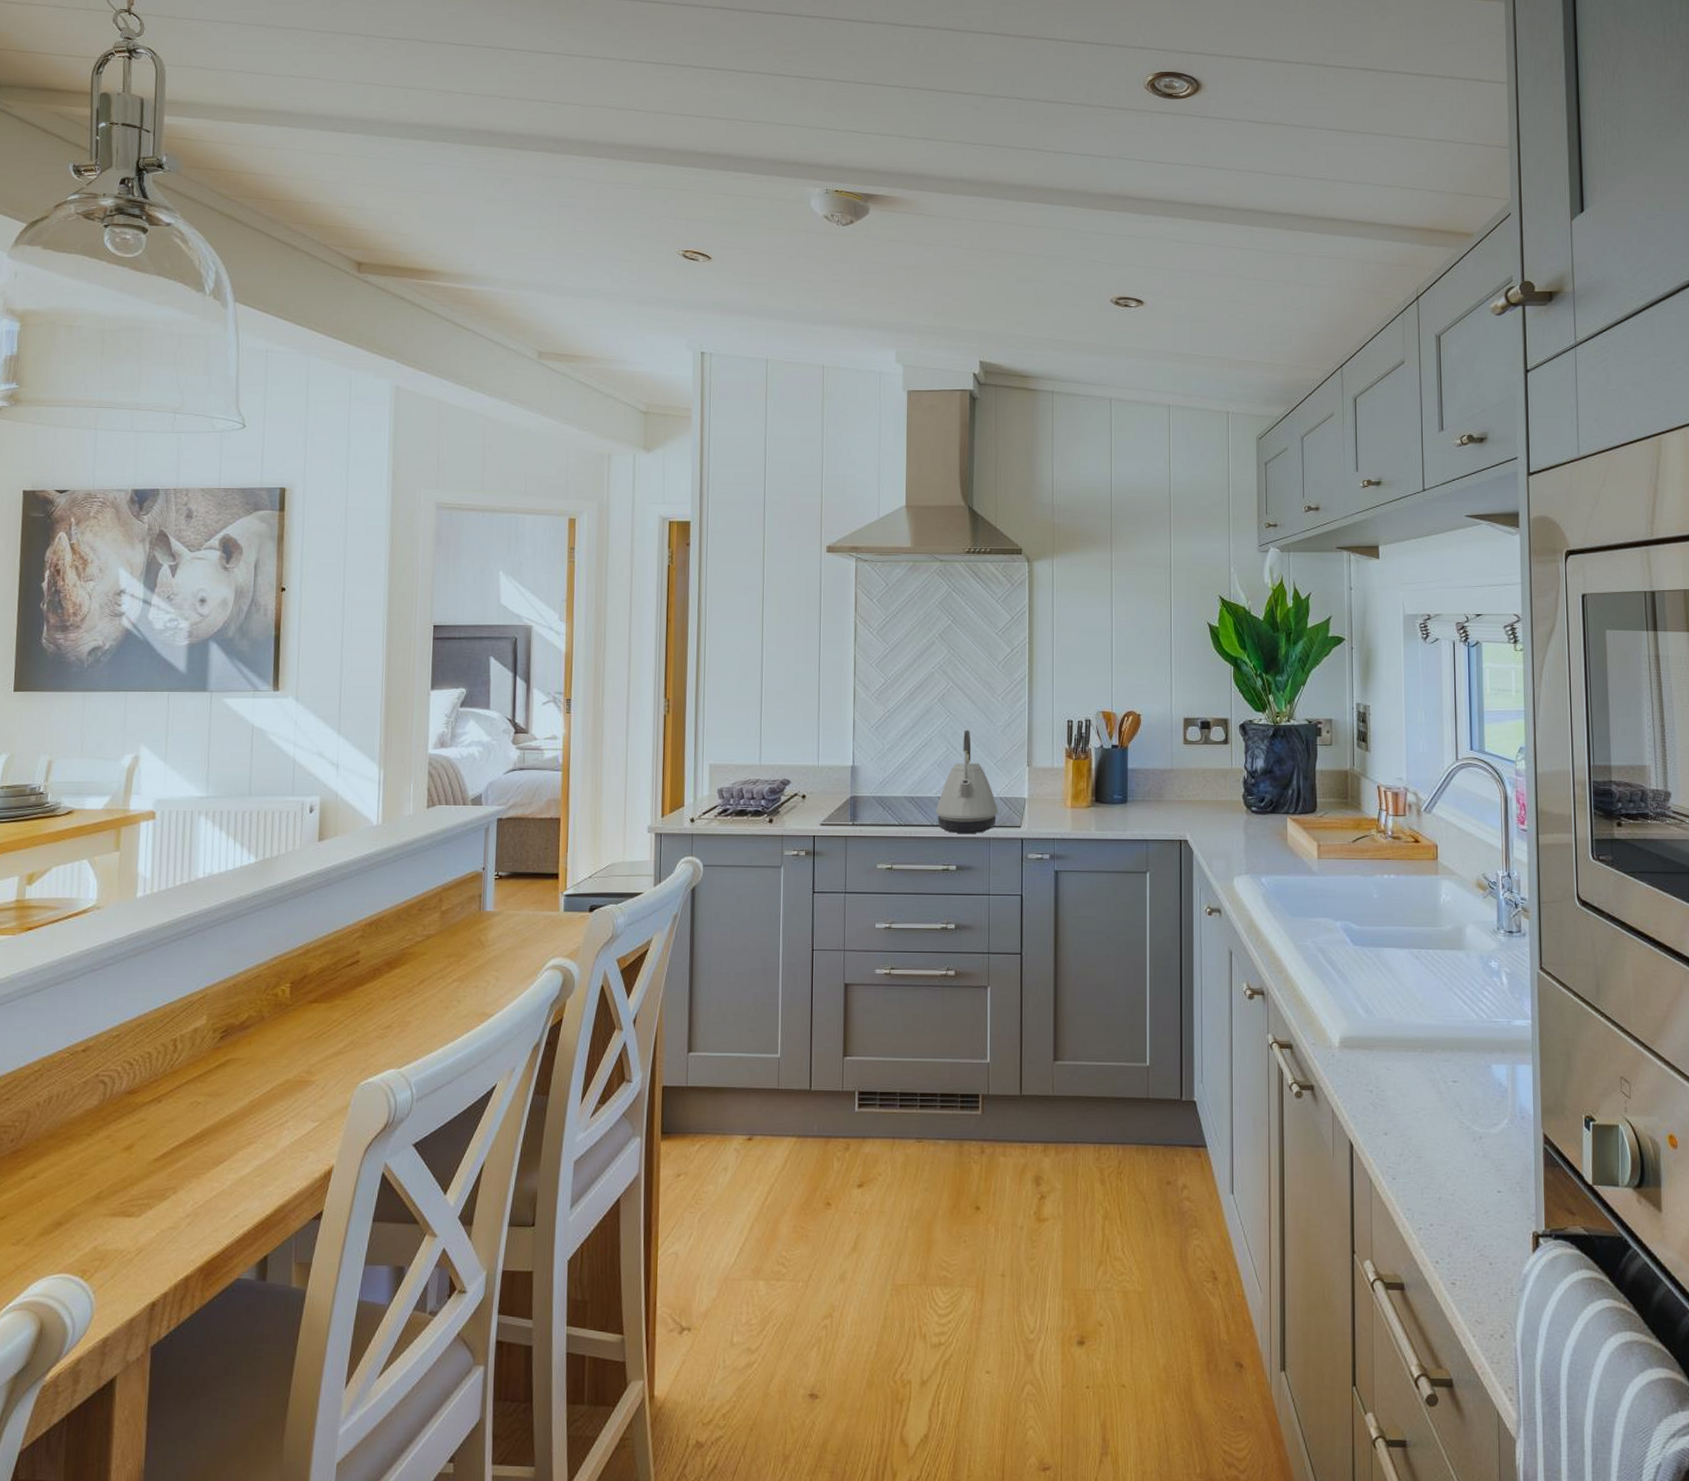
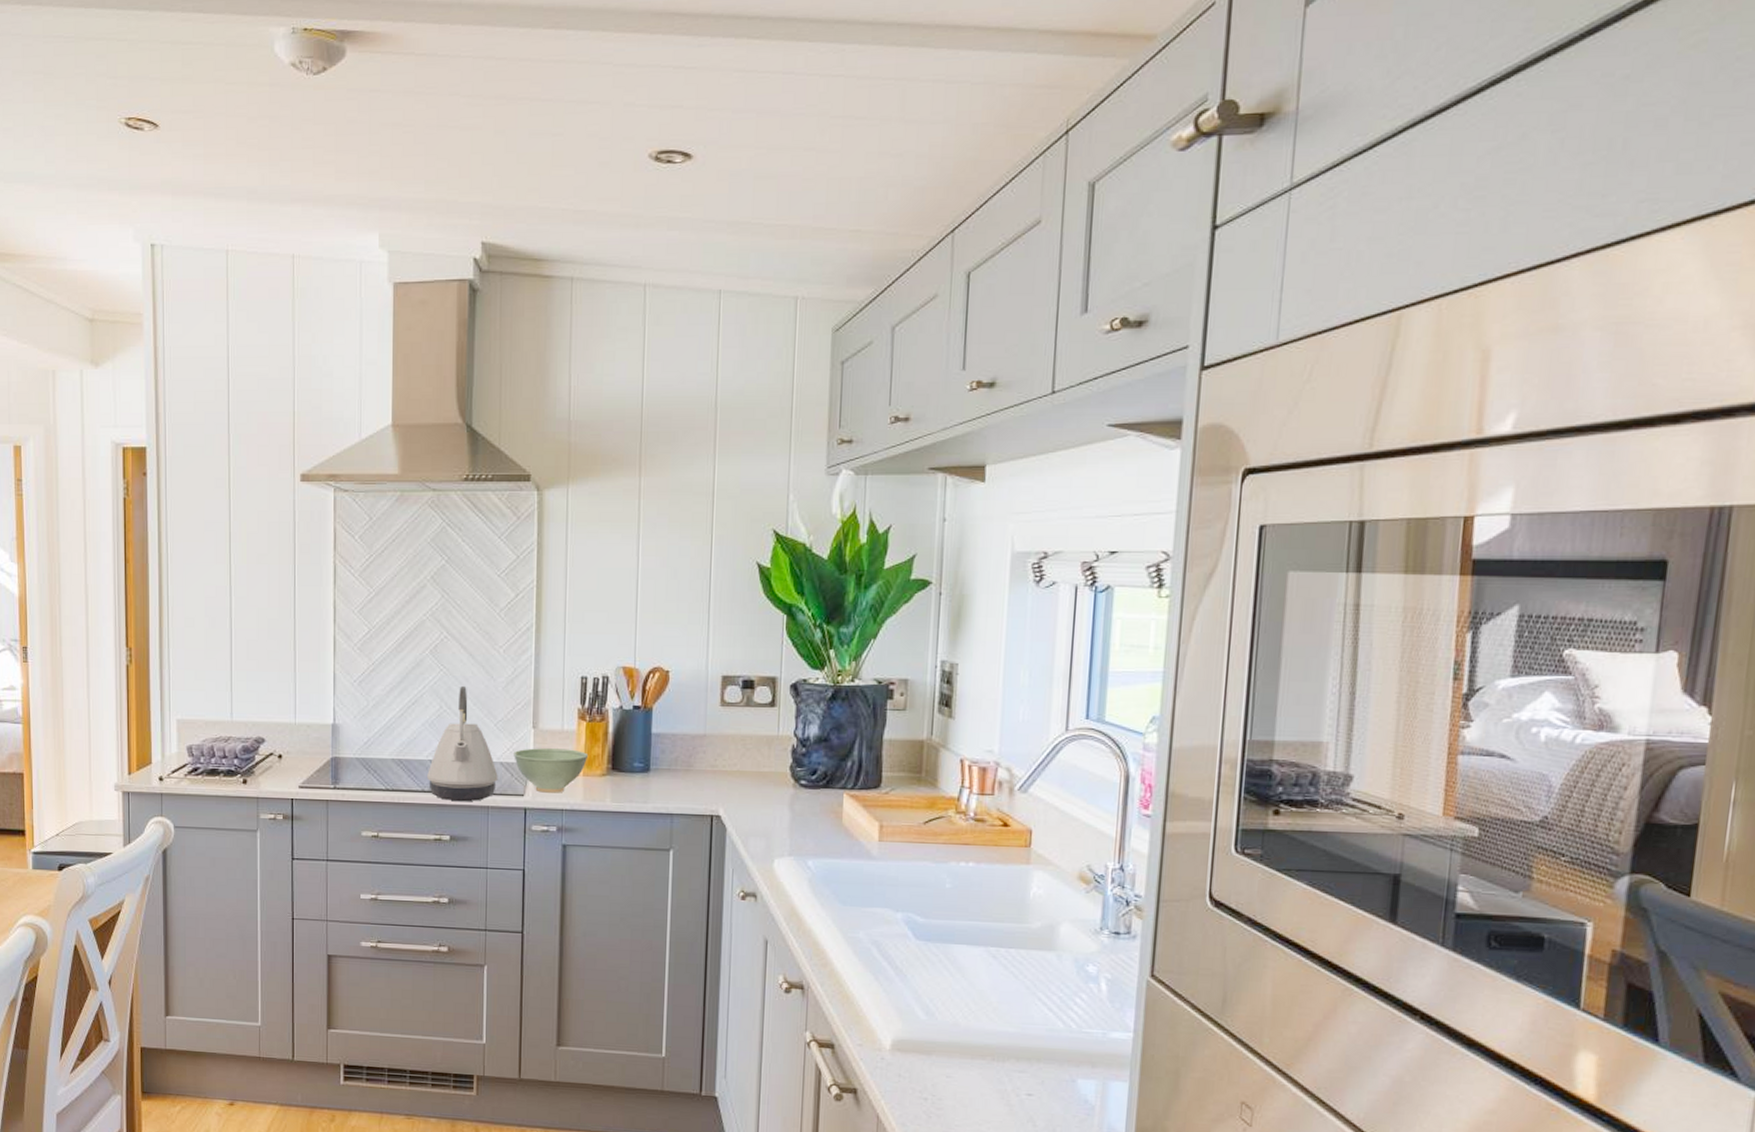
bowl: none [1011,784,1076,824] -> present [514,748,589,793]

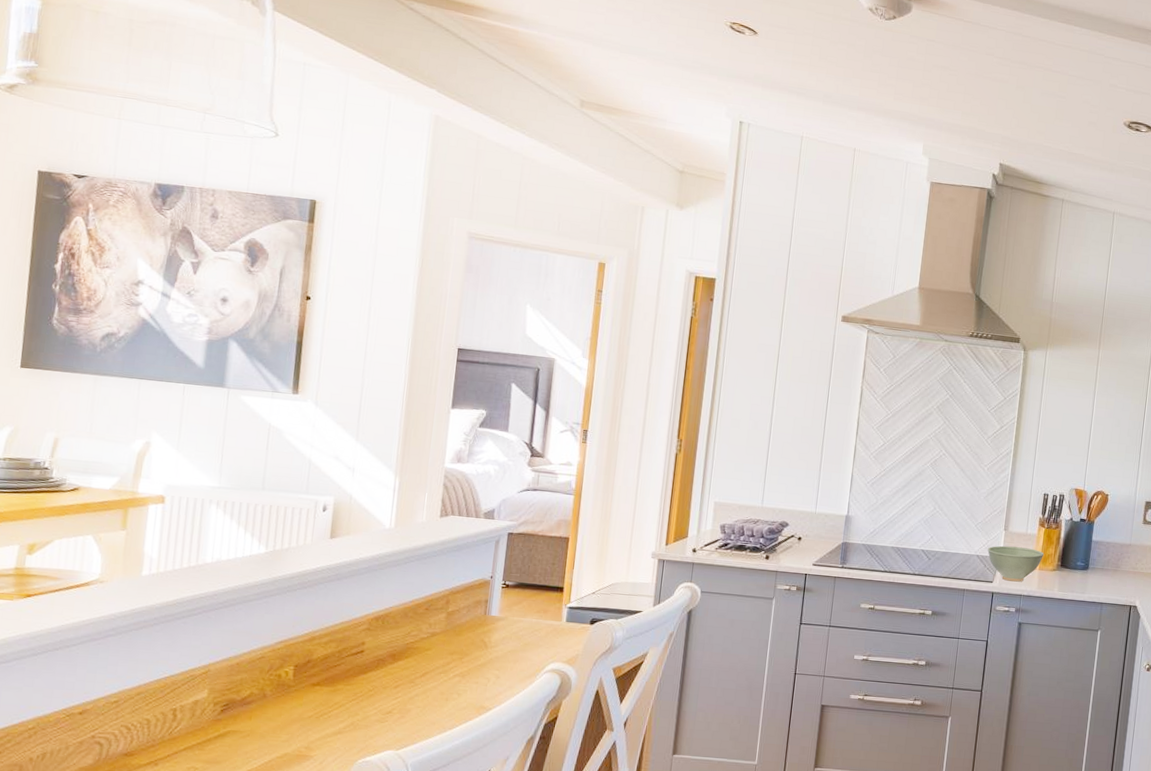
kettle: present [427,685,498,801] -> none [918,493,974,585]

